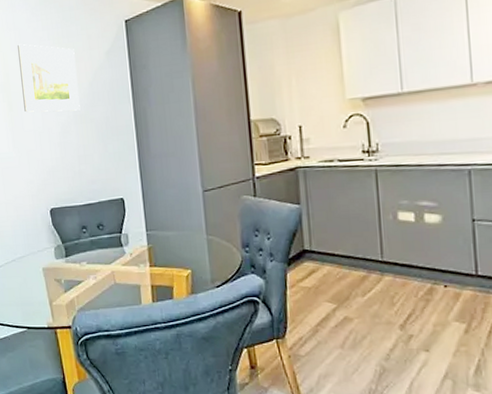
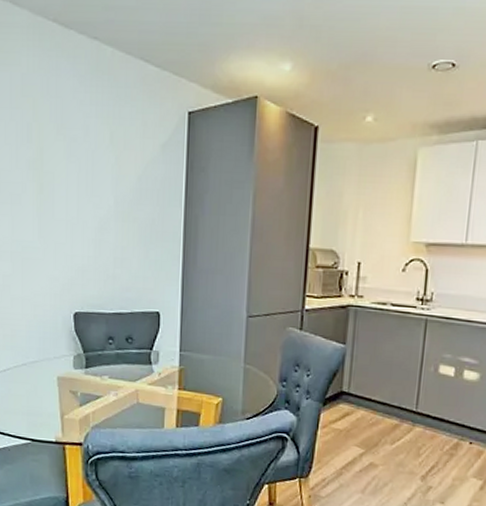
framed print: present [18,44,80,113] -> none [57,116,125,206]

